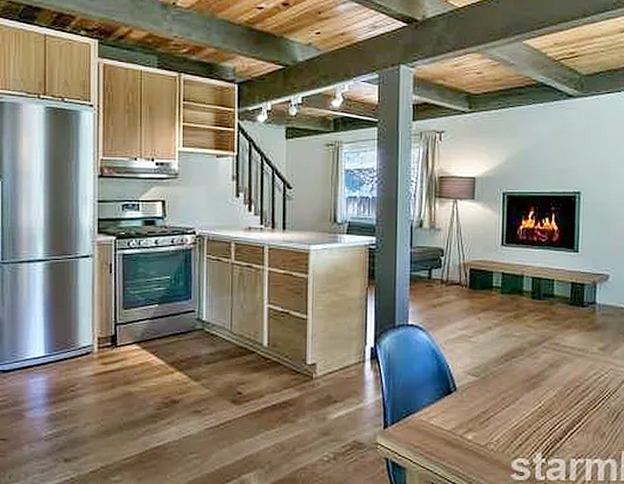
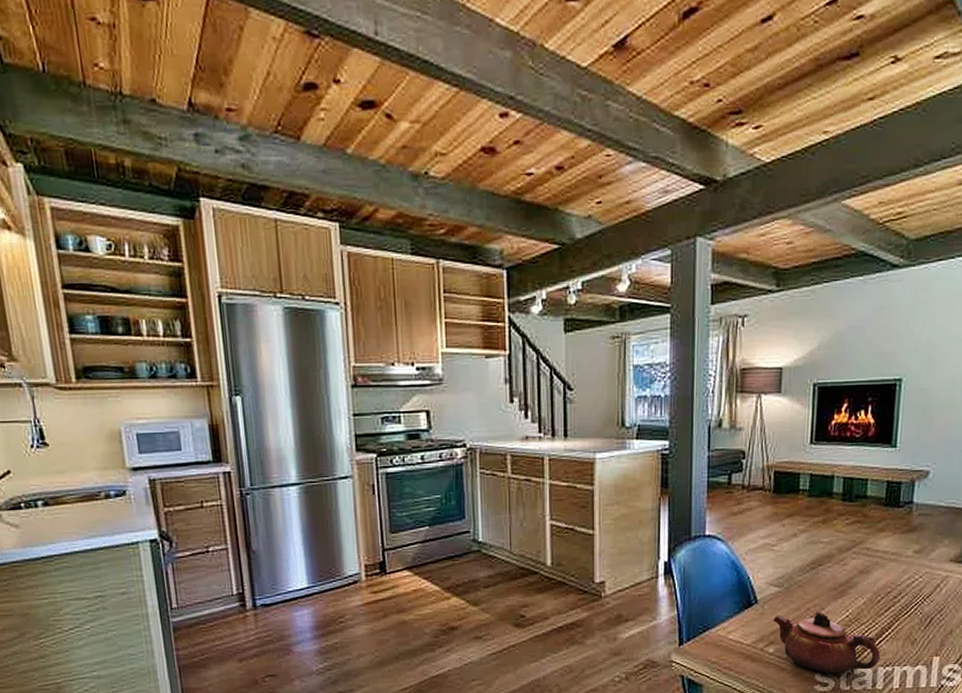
teapot: none [471,402,573,465] -> present [772,612,881,675]

